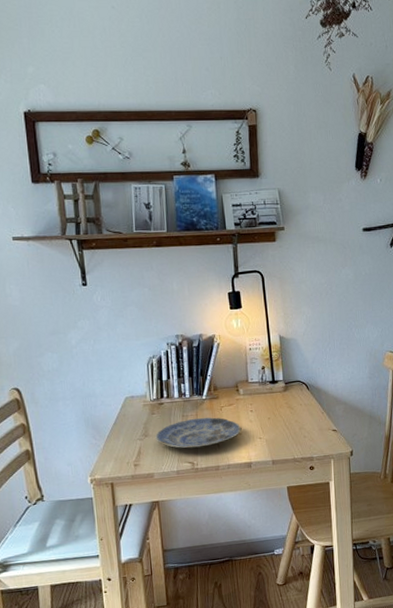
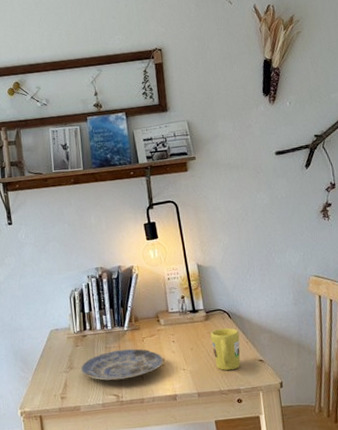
mug: none [288,398,316,440] -> present [210,327,241,371]

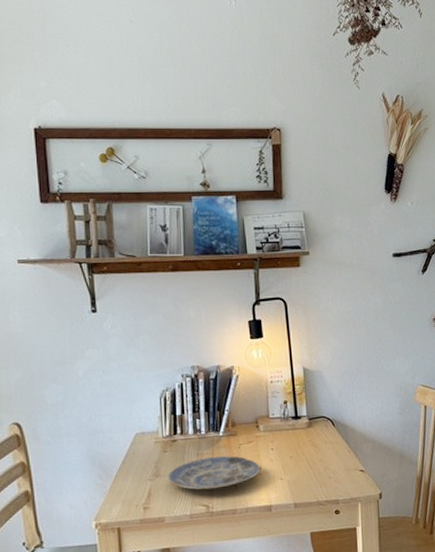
mug: present [210,327,241,371] -> none [312,436,342,481]

